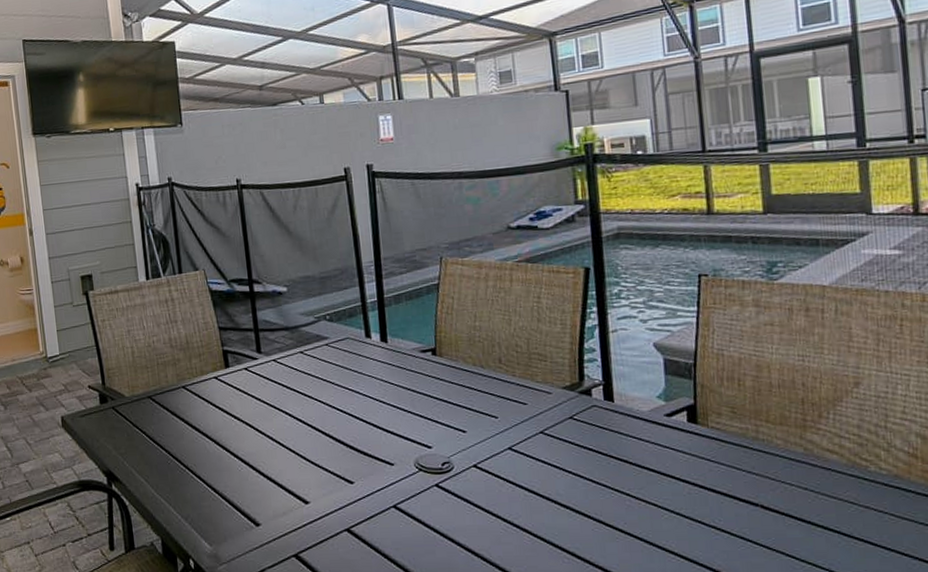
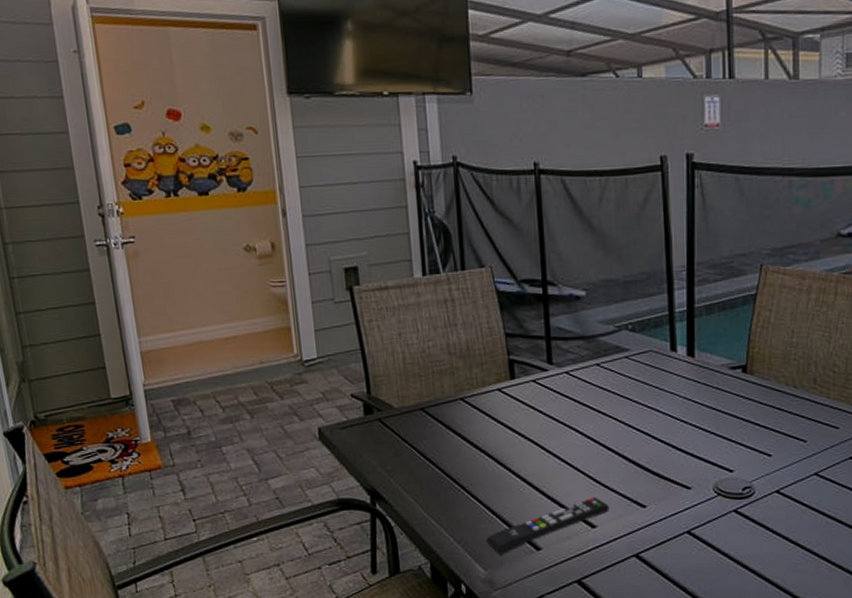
remote control: none [210,475,320,531] -> present [486,497,610,555]

